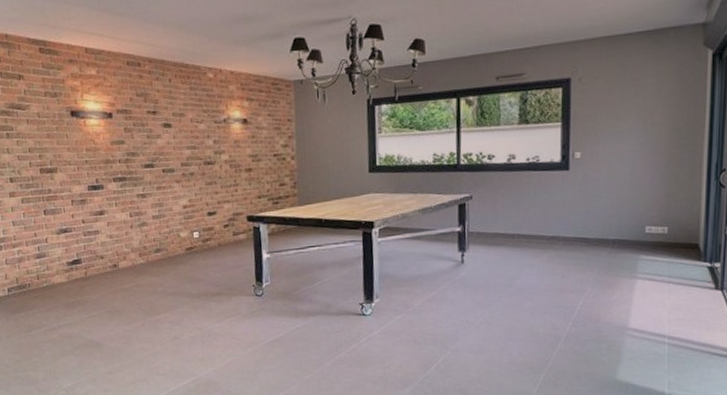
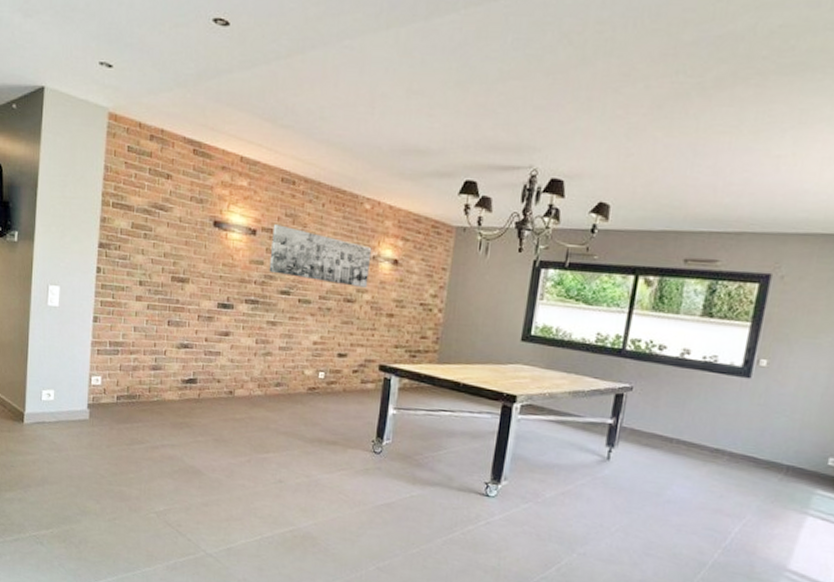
wall art: none [127,104,224,150] -> present [269,224,372,287]

